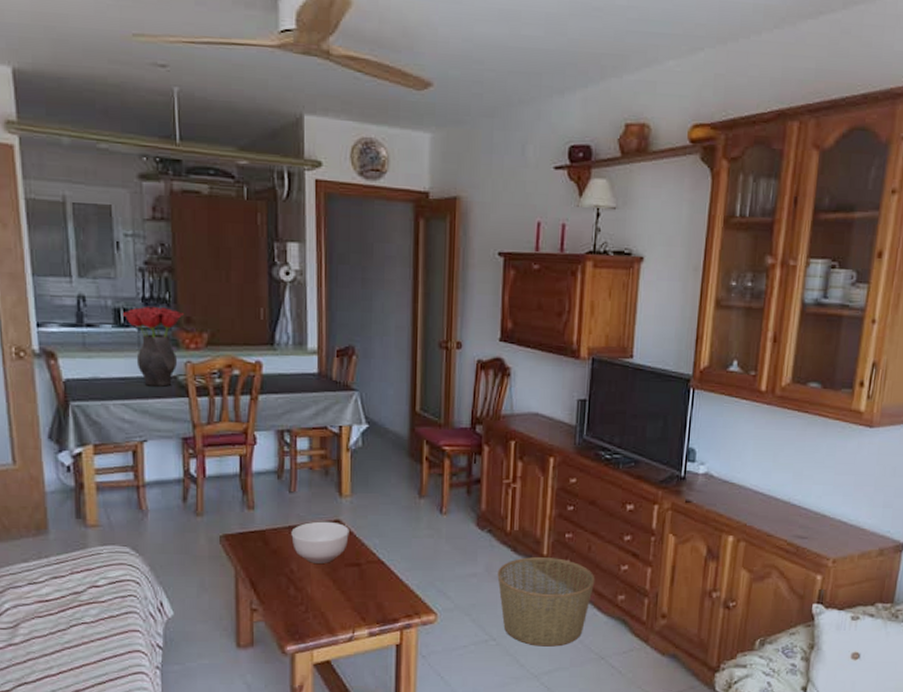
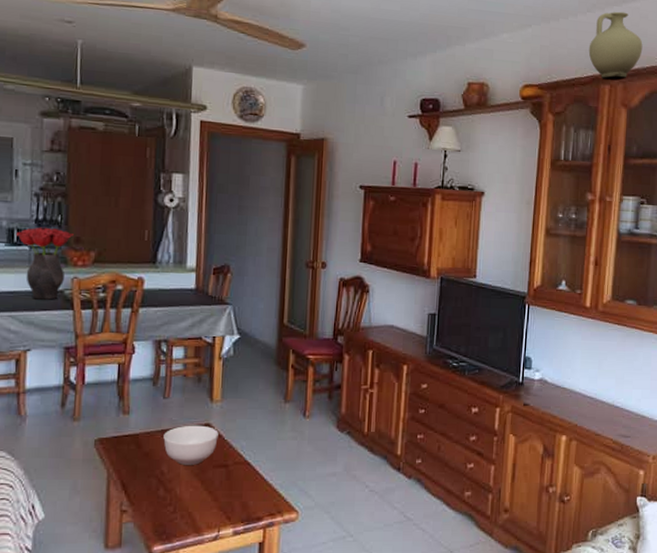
basket: present [497,557,595,647] -> none [355,457,444,542]
ceramic jug: none [774,26,843,116] -> present [588,11,643,81]

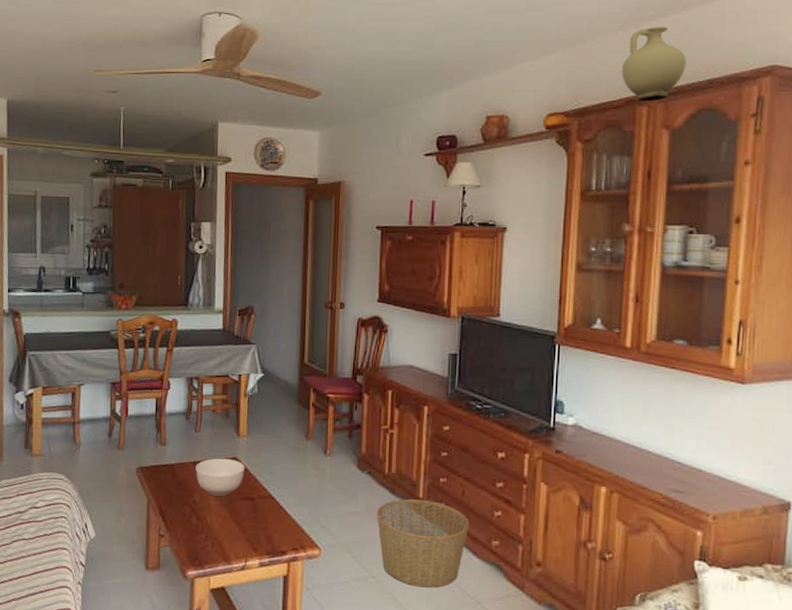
bouquet: present [15,227,74,300] -> none [71,274,118,340]
basket: none [355,457,444,542] -> present [376,499,470,588]

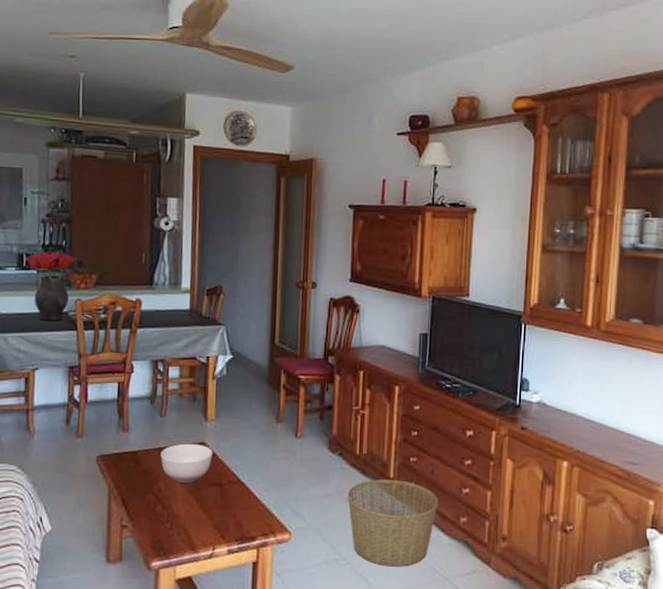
bouquet: none [71,274,118,340] -> present [25,251,77,321]
ceramic jug: present [621,26,687,102] -> none [585,16,645,89]

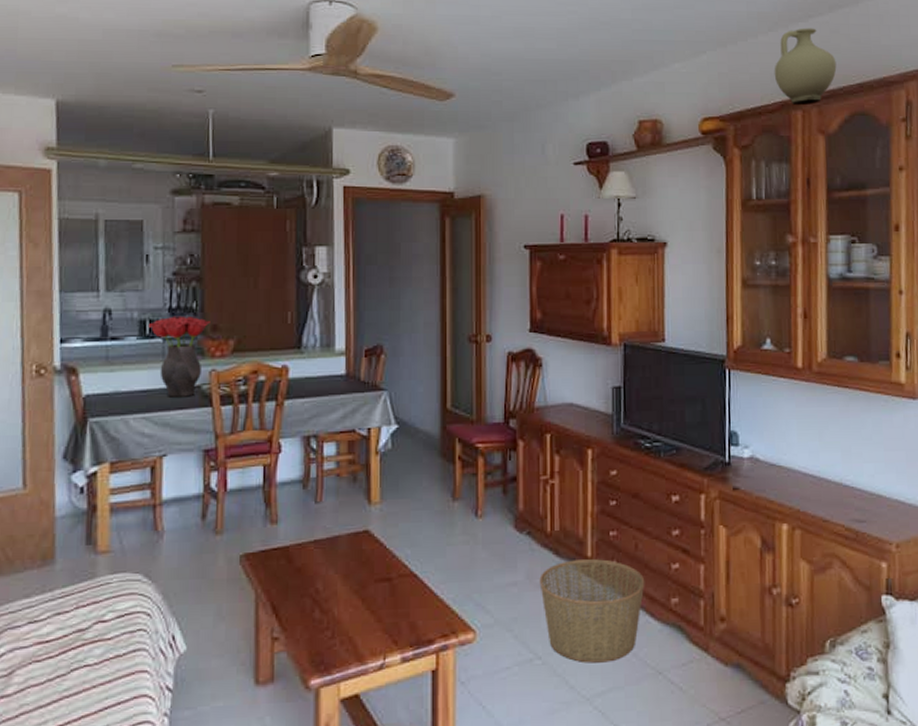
bowl: present [160,443,213,483] -> none [317,532,379,581]
ceramic jug: none [585,16,645,89] -> present [774,28,837,106]

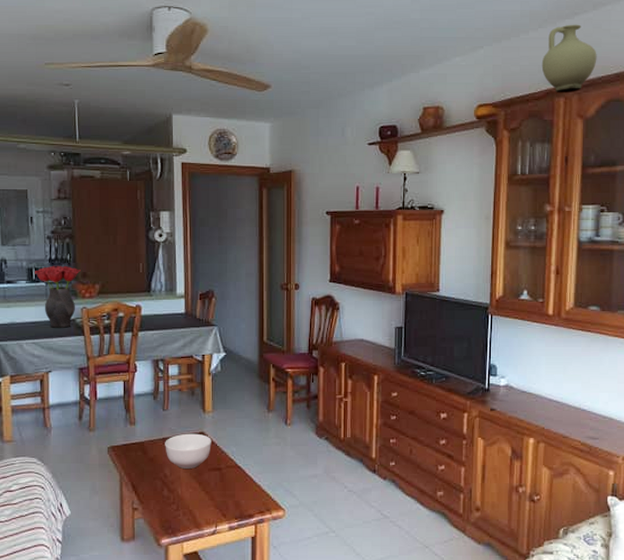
bowl: none [317,532,379,581] -> present [165,433,212,469]
basket: present [539,559,645,663] -> none [334,460,417,537]

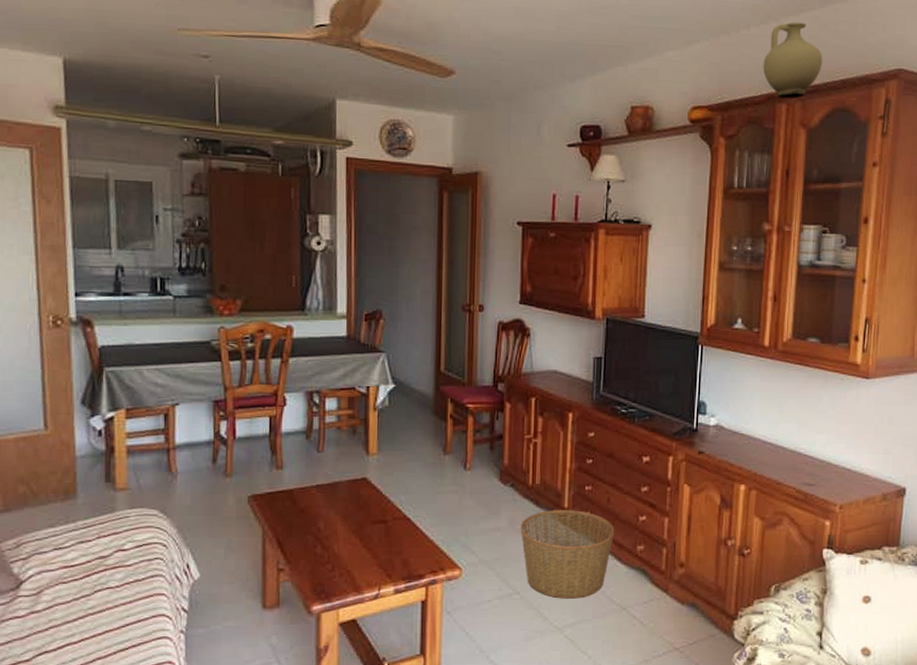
bouquet: present [34,265,81,328] -> none [159,275,219,352]
bowl: present [165,433,212,469] -> none [319,479,376,521]
basket: none [334,460,417,537] -> present [520,510,615,599]

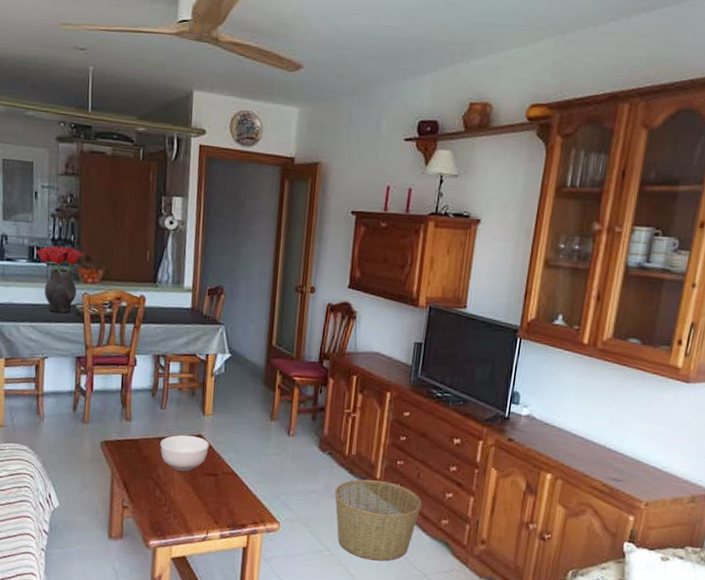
bouquet: none [159,275,219,352] -> present [35,245,85,313]
bowl: none [319,479,376,521] -> present [160,434,209,472]
ceramic jug: present [763,22,823,99] -> none [607,19,673,99]

